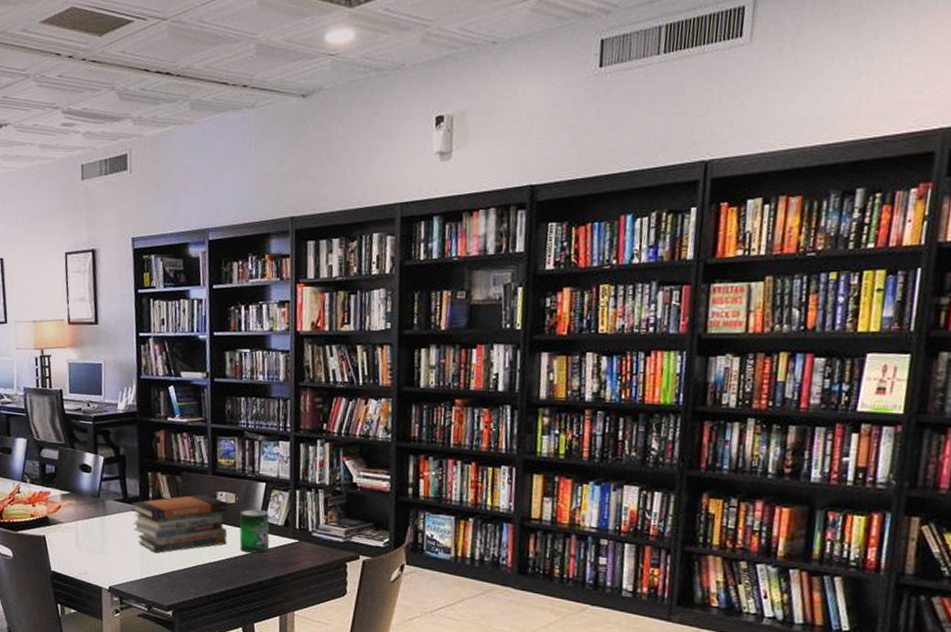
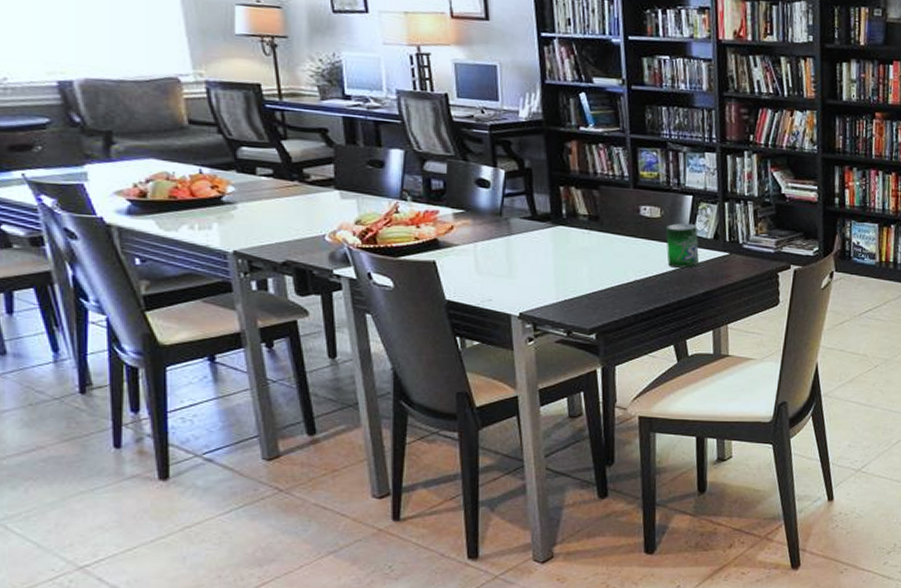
book stack: present [131,494,227,554] -> none [541,209,654,274]

